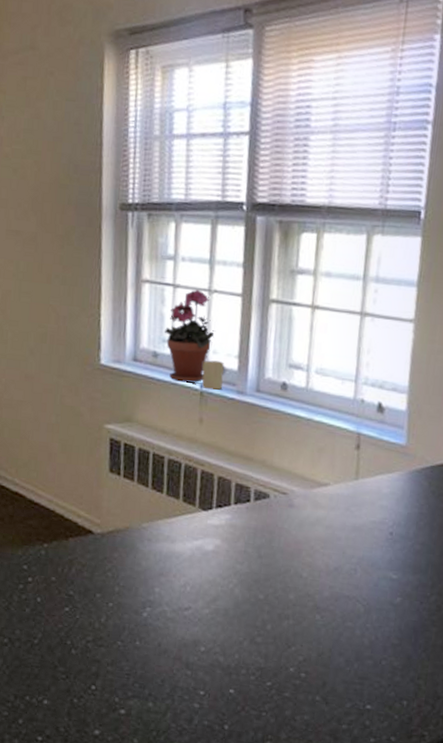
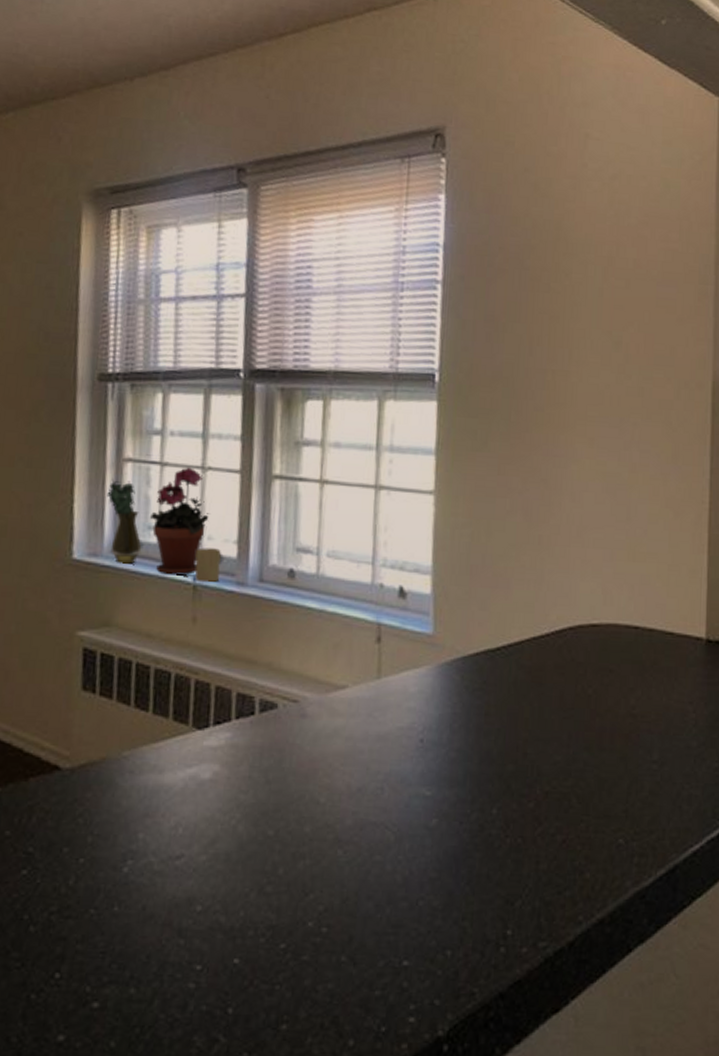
vase: none [128,296,157,371] -> present [107,478,141,564]

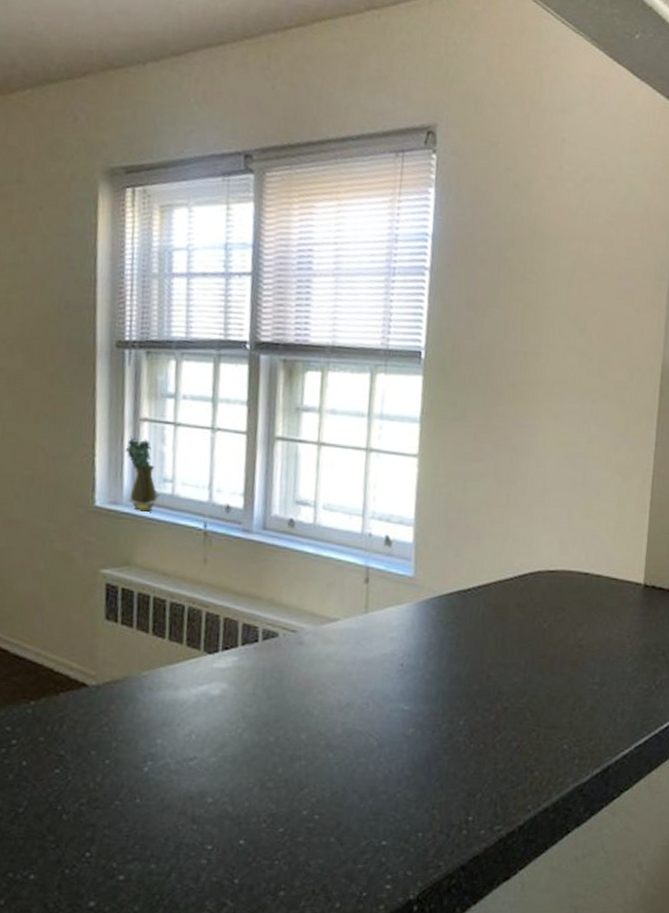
potted plant: present [149,467,211,576] -> none [164,427,220,523]
candle: present [195,548,221,583] -> none [206,499,229,530]

